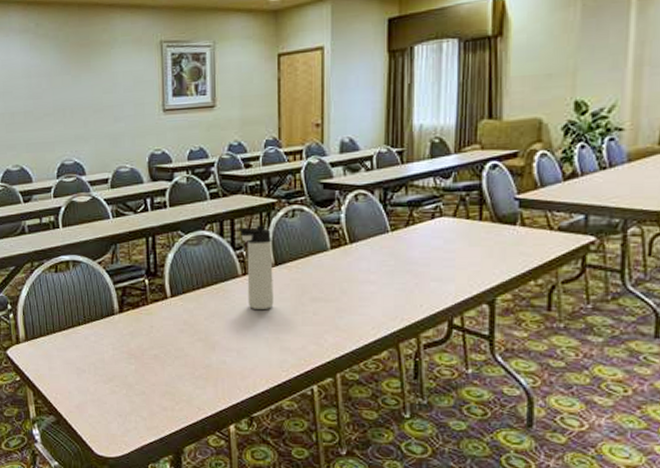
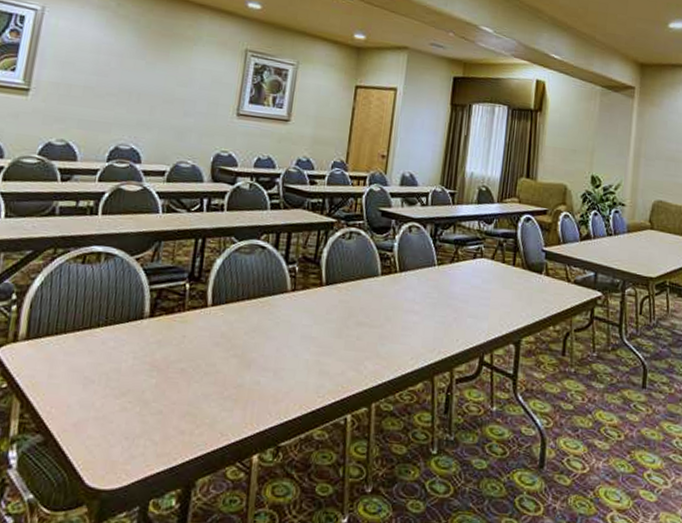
thermos bottle: present [238,225,274,310] -> none [292,241,327,330]

